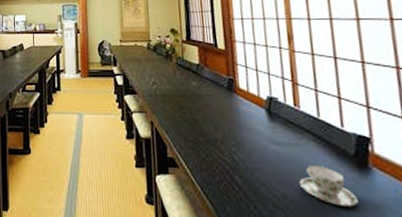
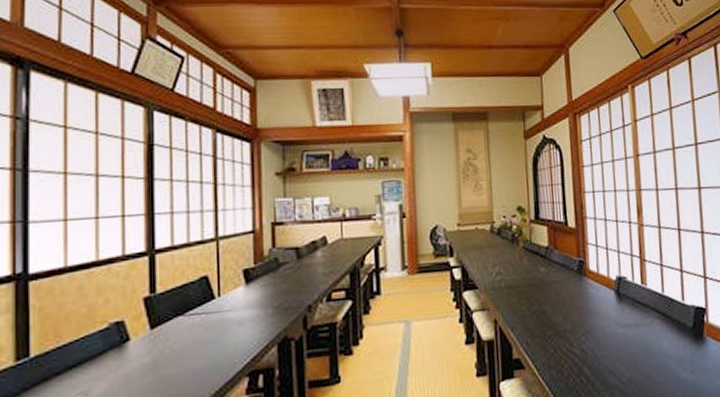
teacup: present [299,166,359,207] -> none [643,343,694,381]

